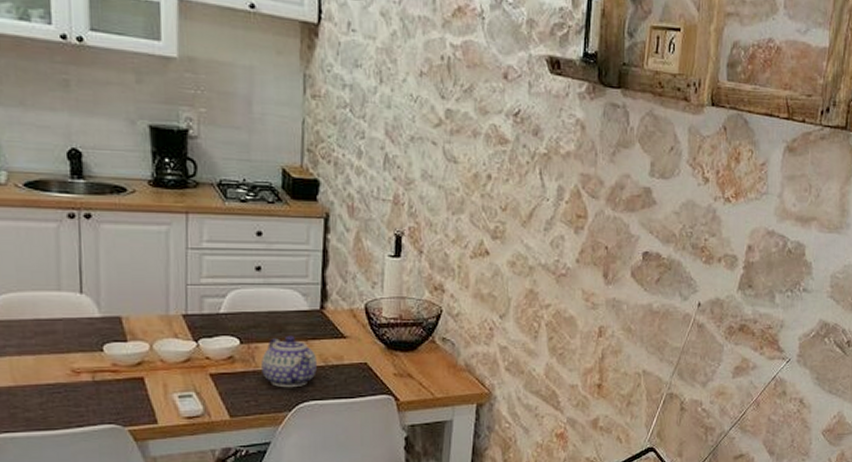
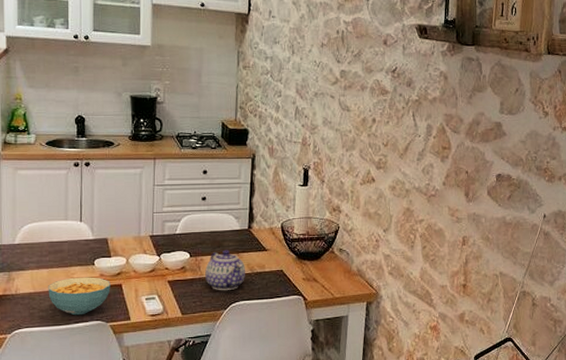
cereal bowl: none [35,367,128,417] -> present [48,277,111,316]

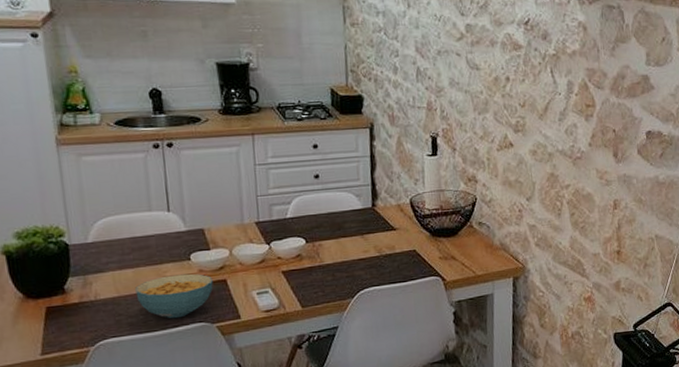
teapot: present [205,250,246,291] -> none [325,232,374,278]

